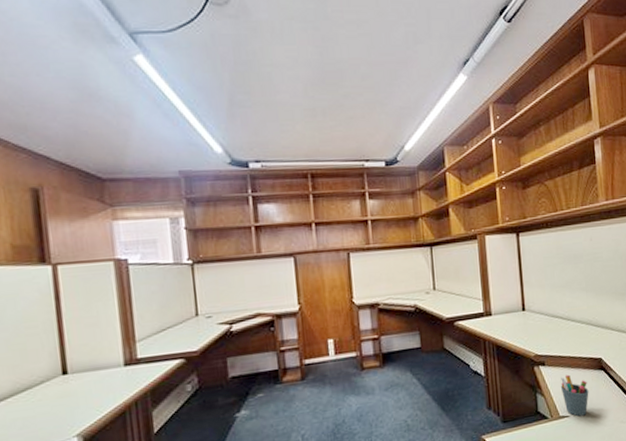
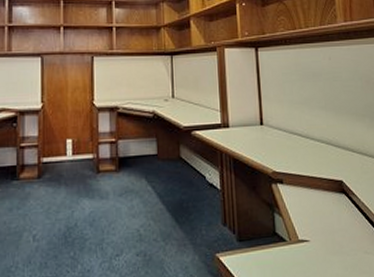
pen holder: present [560,374,589,417] -> none [299,195,330,242]

